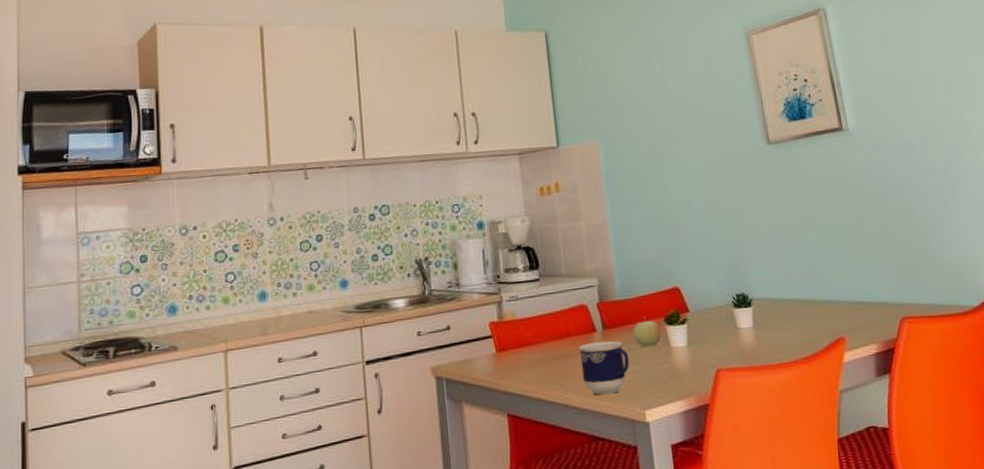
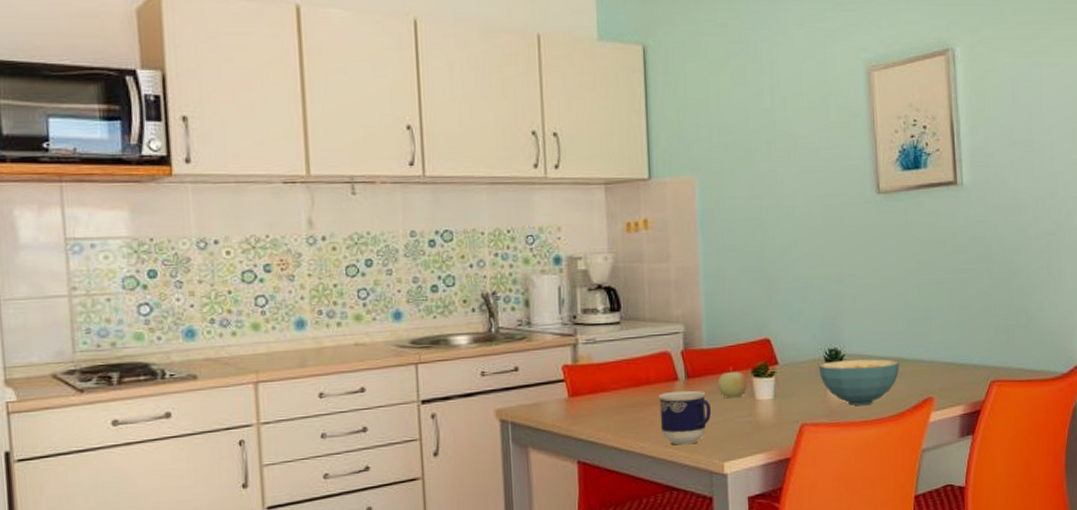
cereal bowl: none [728,301,808,349] -> present [818,359,900,405]

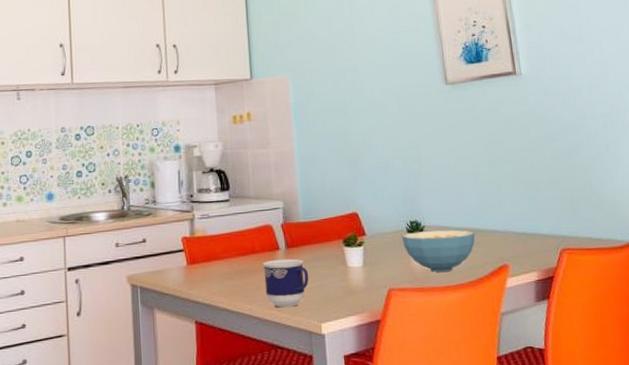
fruit: present [717,367,747,399] -> none [313,238,340,266]

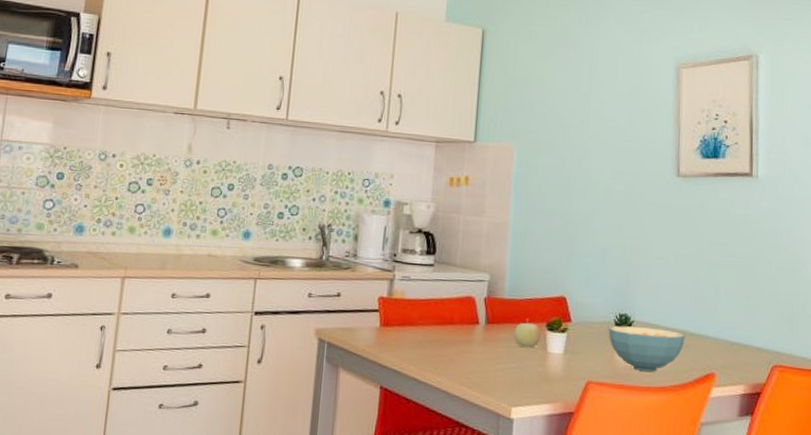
cup: present [262,258,309,308] -> none [458,333,506,386]
fruit: none [313,238,340,266] -> present [513,319,541,348]

